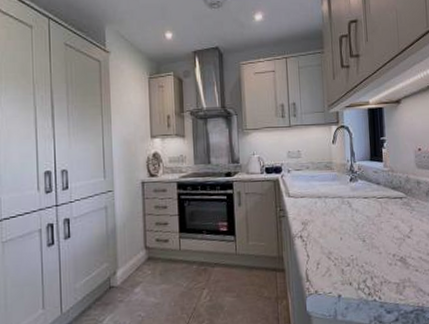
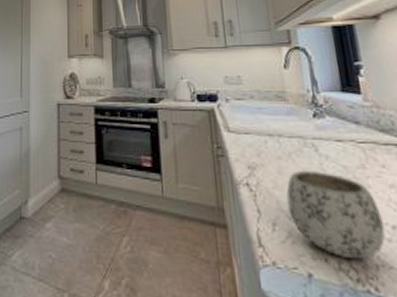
mug: none [328,221,388,280] -> present [286,171,386,259]

